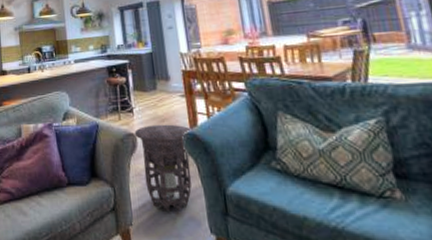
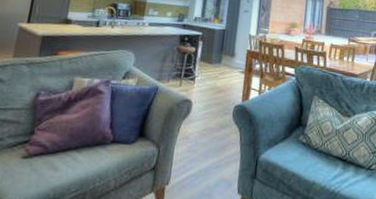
side table: present [134,124,193,212] -> none [190,94,244,173]

